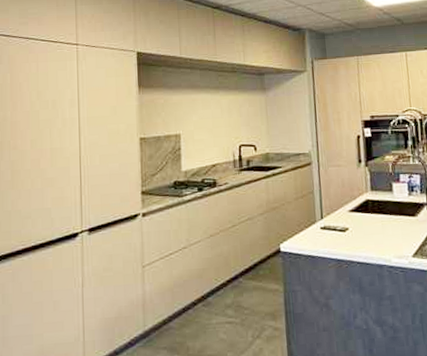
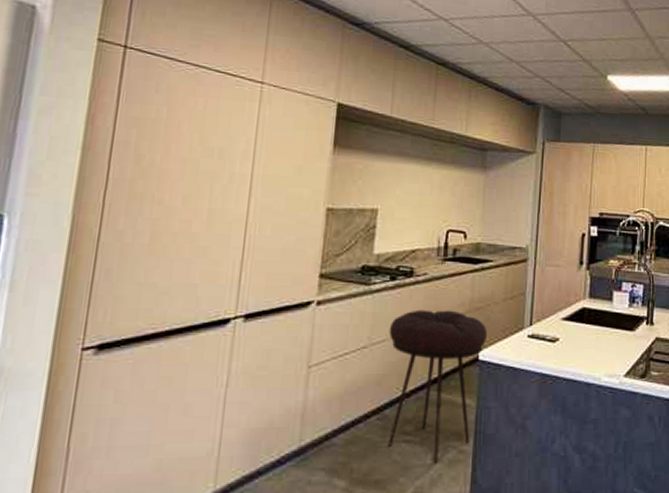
stool: none [202,211,286,340] -> present [388,309,488,464]

